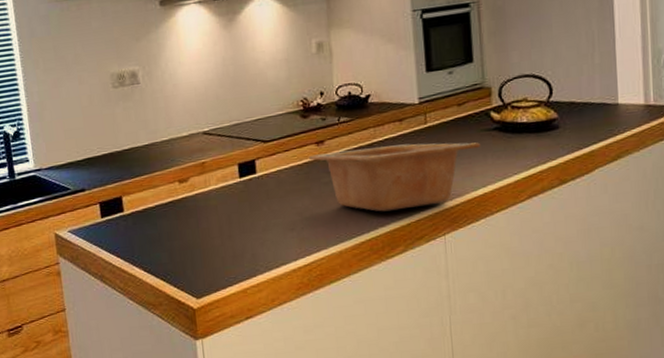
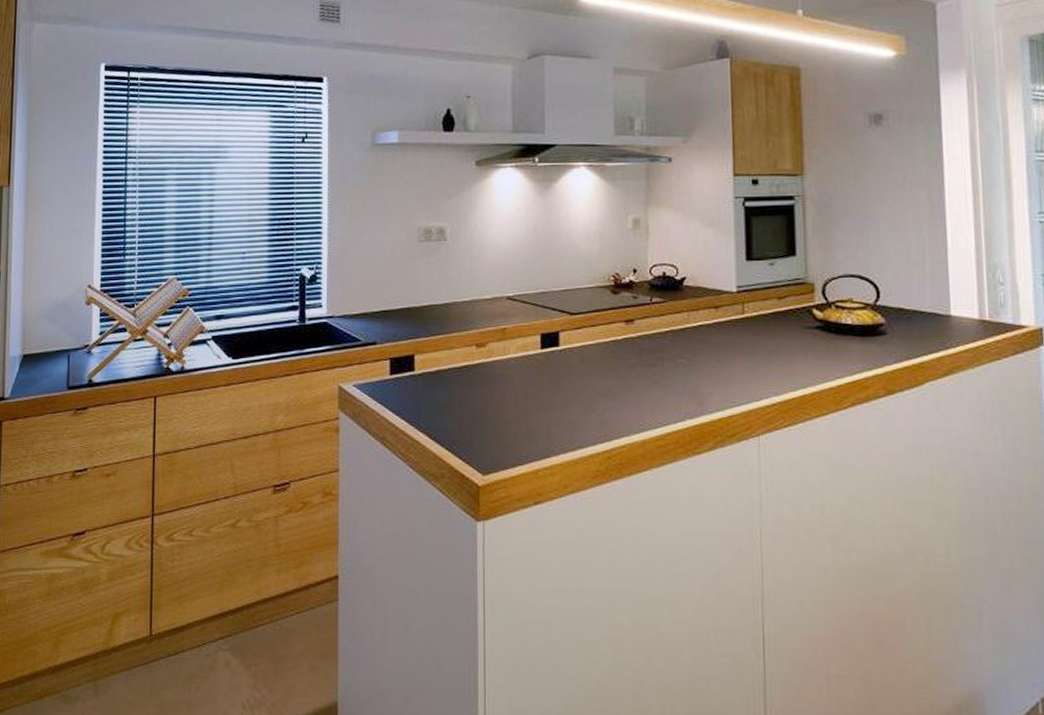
serving bowl: present [309,142,481,212] -> none [617,333,802,403]

